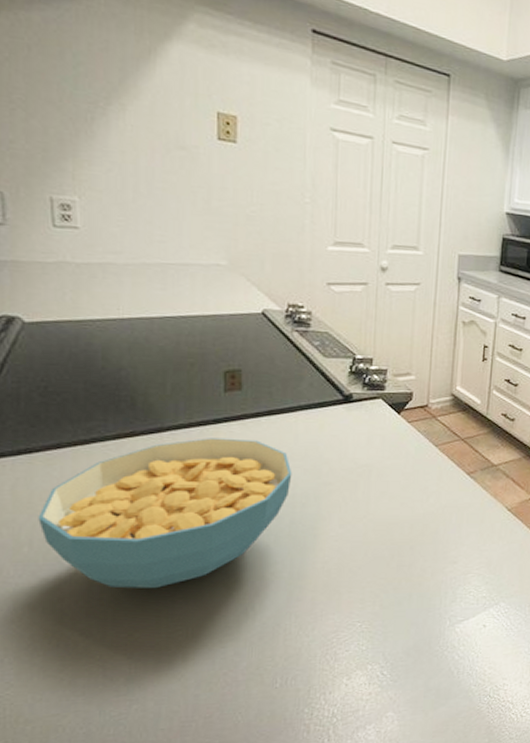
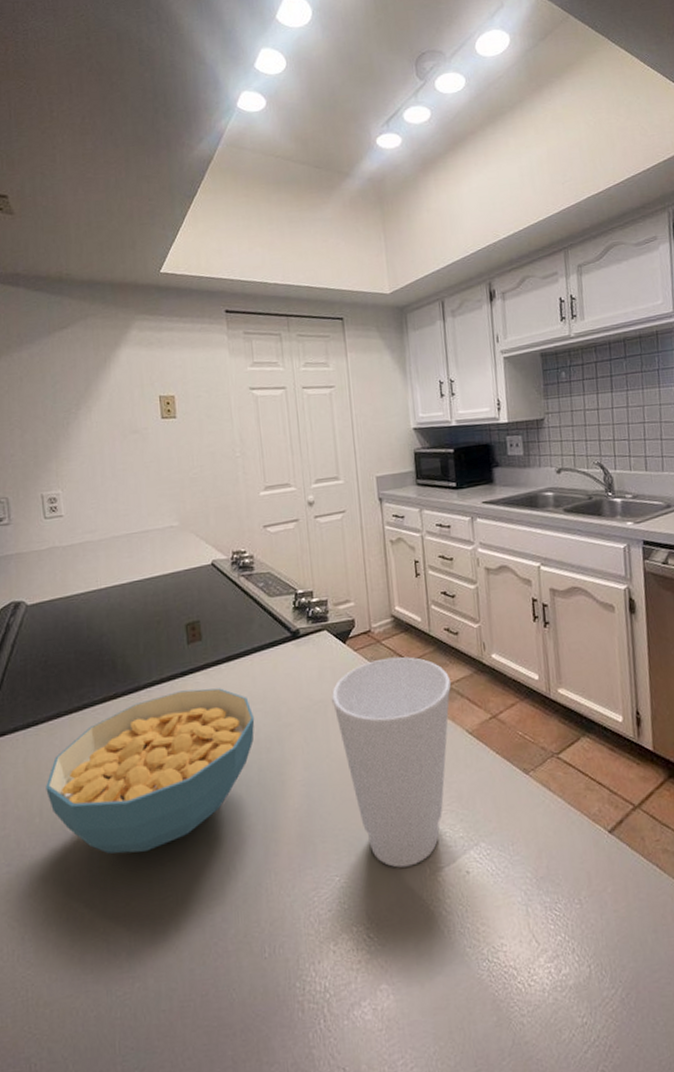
cup: none [376,433,500,618] -> present [331,656,452,868]

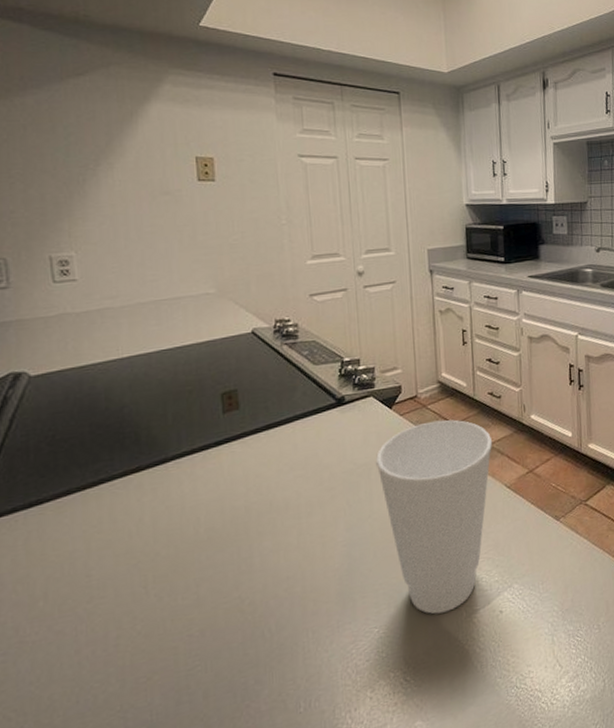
cereal bowl: present [46,688,255,854] -> none [52,456,295,631]

